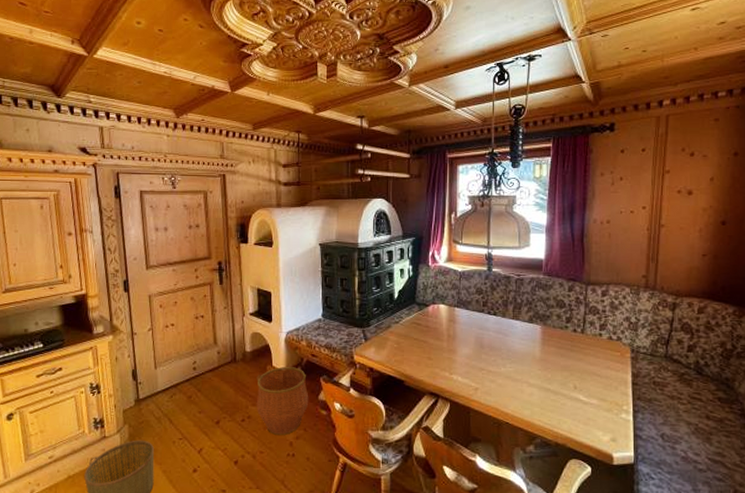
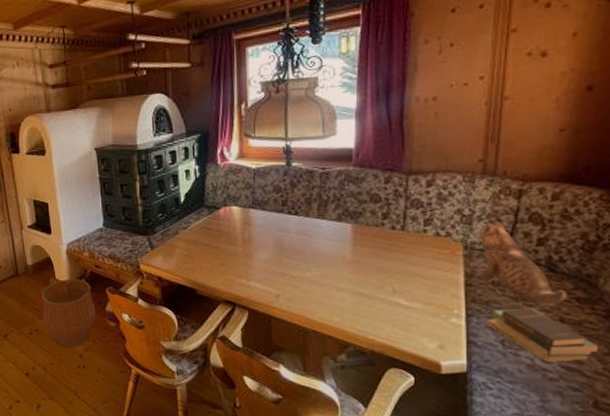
cat: none [642,330,711,405] -> present [478,222,567,306]
books: none [649,406,737,455] -> present [486,309,599,362]

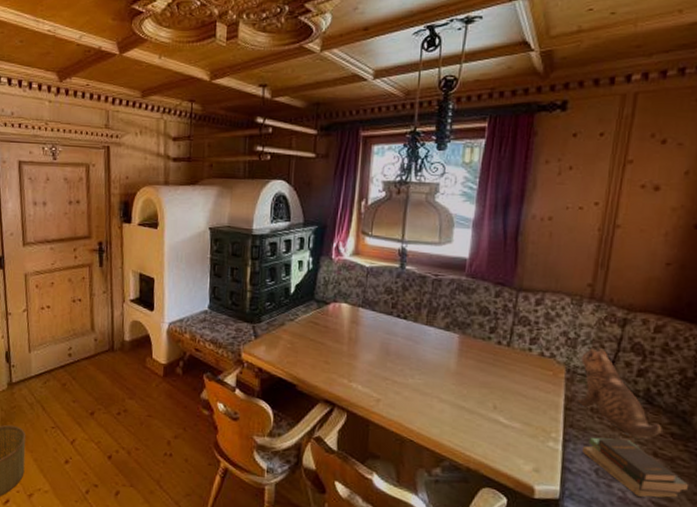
basket: present [40,279,96,347] -> none [133,360,190,433]

